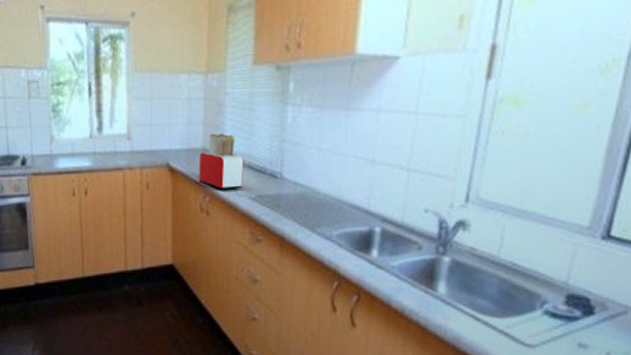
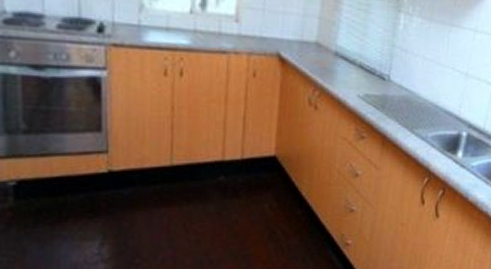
toaster: present [198,133,244,190] -> none [310,28,356,87]

